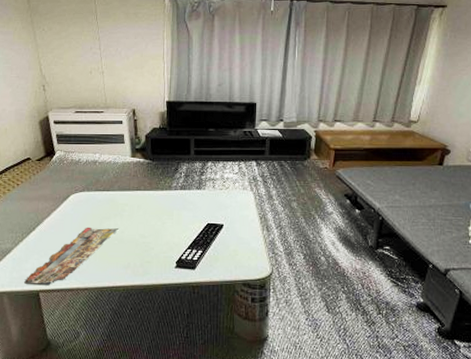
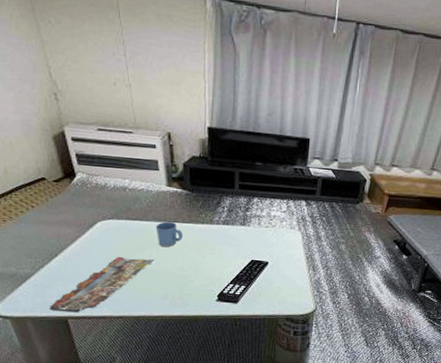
mug: none [120,191,144,216] -> present [155,222,183,248]

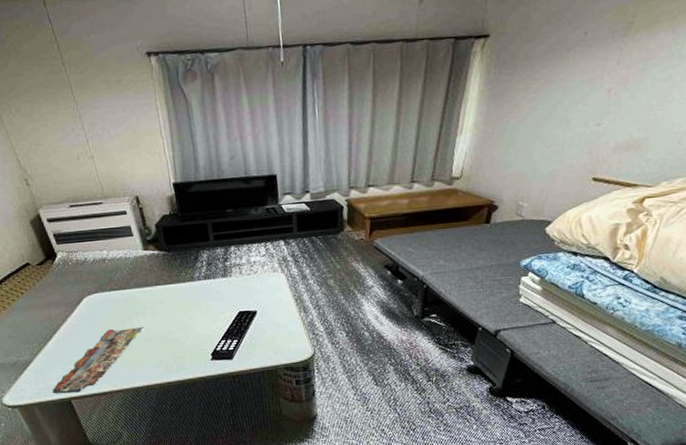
mug: present [155,222,183,248] -> none [139,286,167,313]

